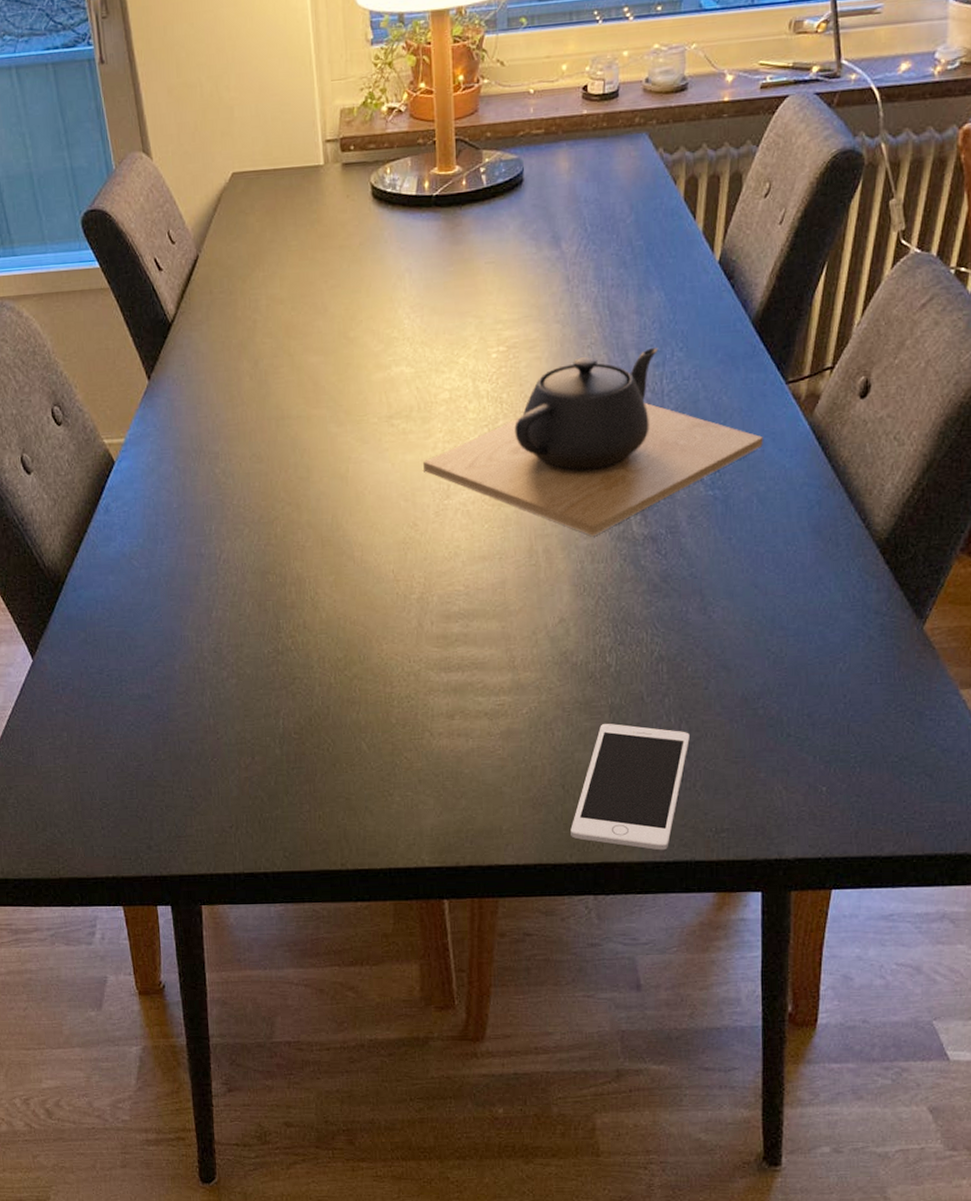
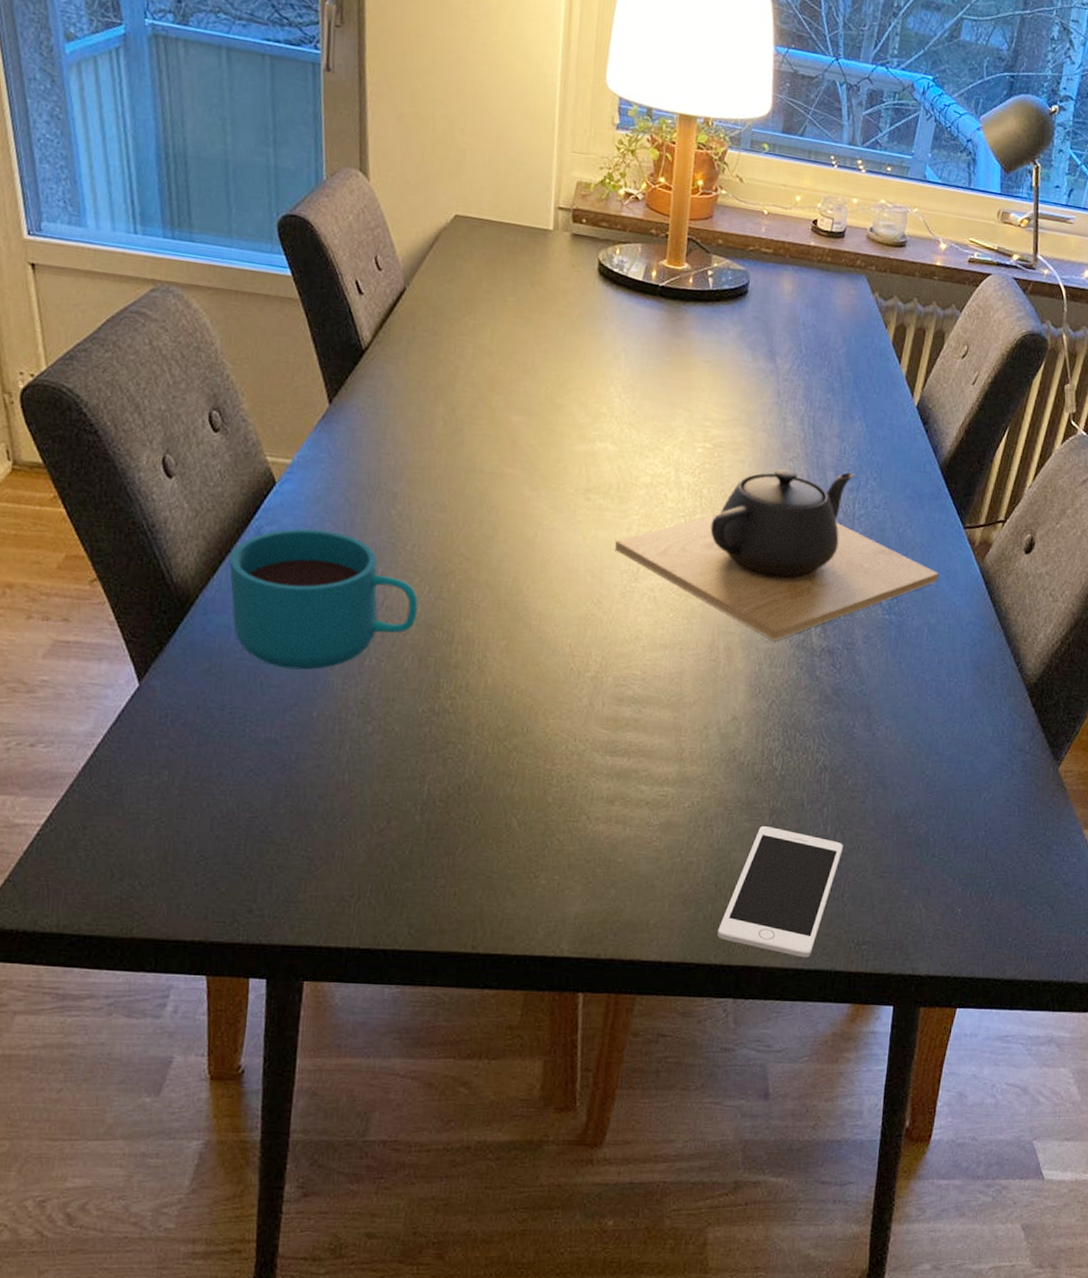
cup: none [87,498,251,630] -> present [229,528,418,670]

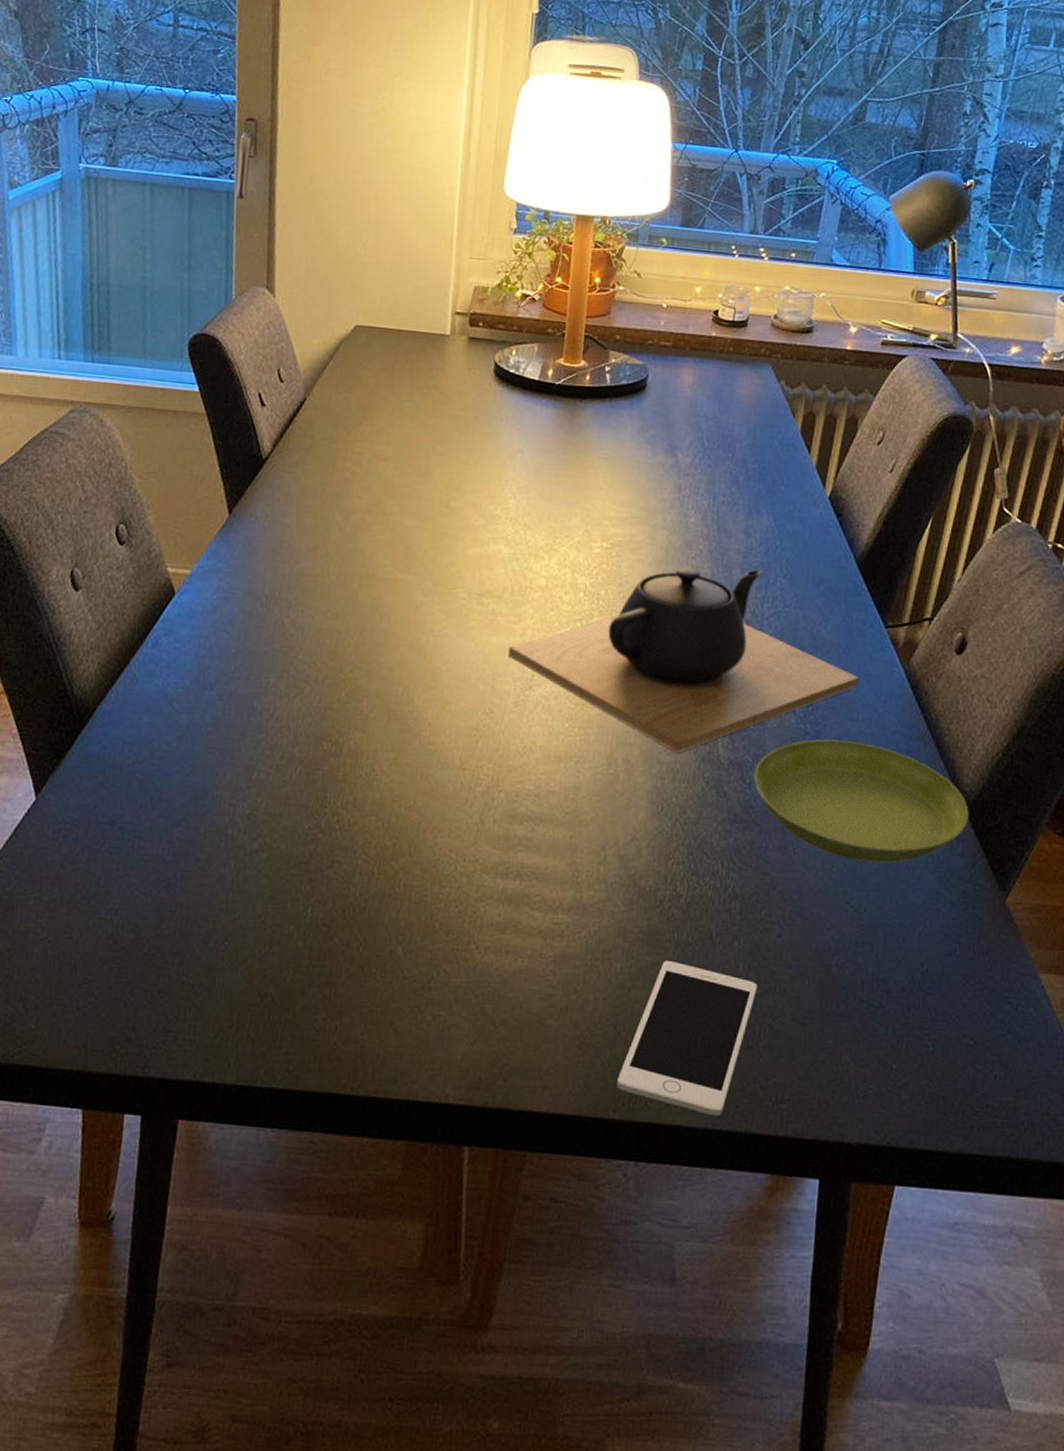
cup: present [229,528,418,670] -> none [127,638,308,784]
saucer: none [843,629,1031,738] -> present [753,739,969,864]

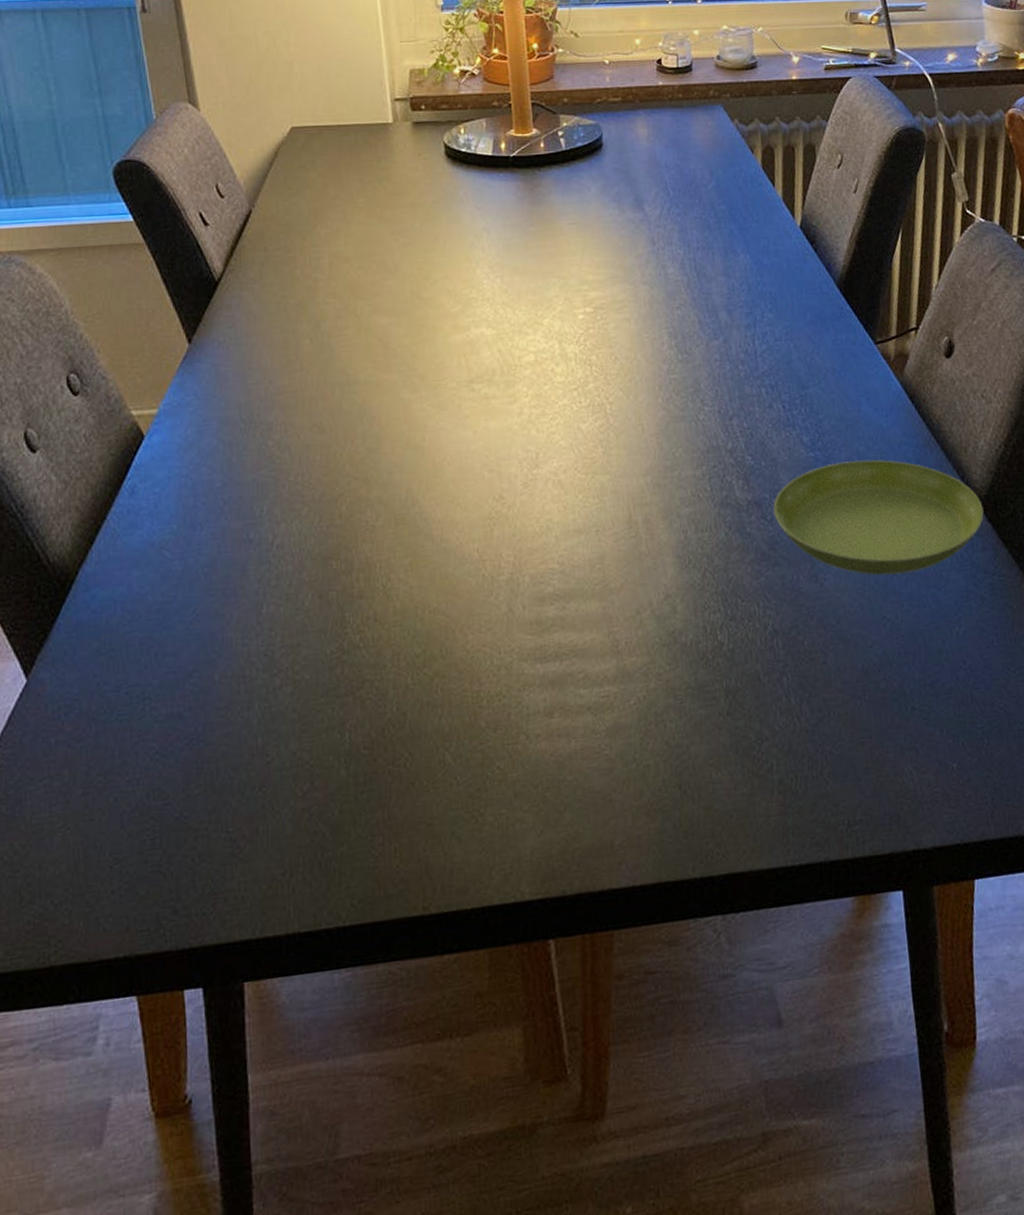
teapot: present [508,567,859,753] -> none [508,309,859,503]
cell phone: present [617,961,757,1117] -> none [691,709,813,853]

